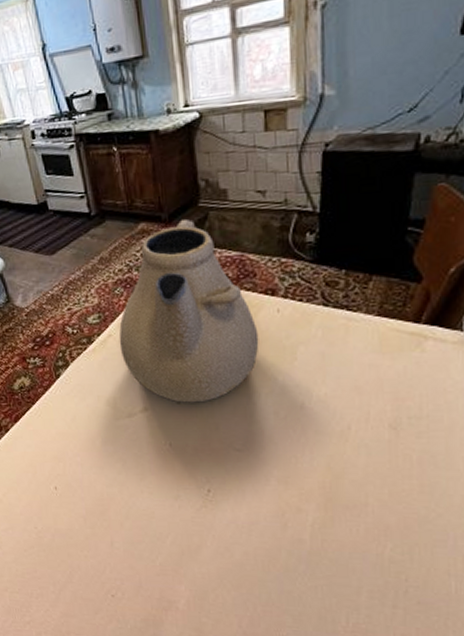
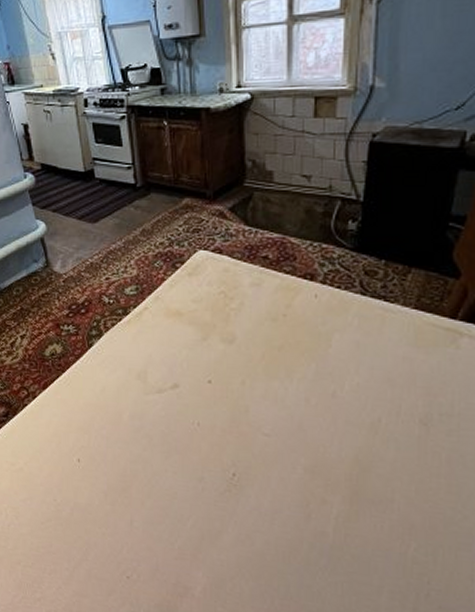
teapot: present [119,220,259,403] -> none [155,198,295,384]

